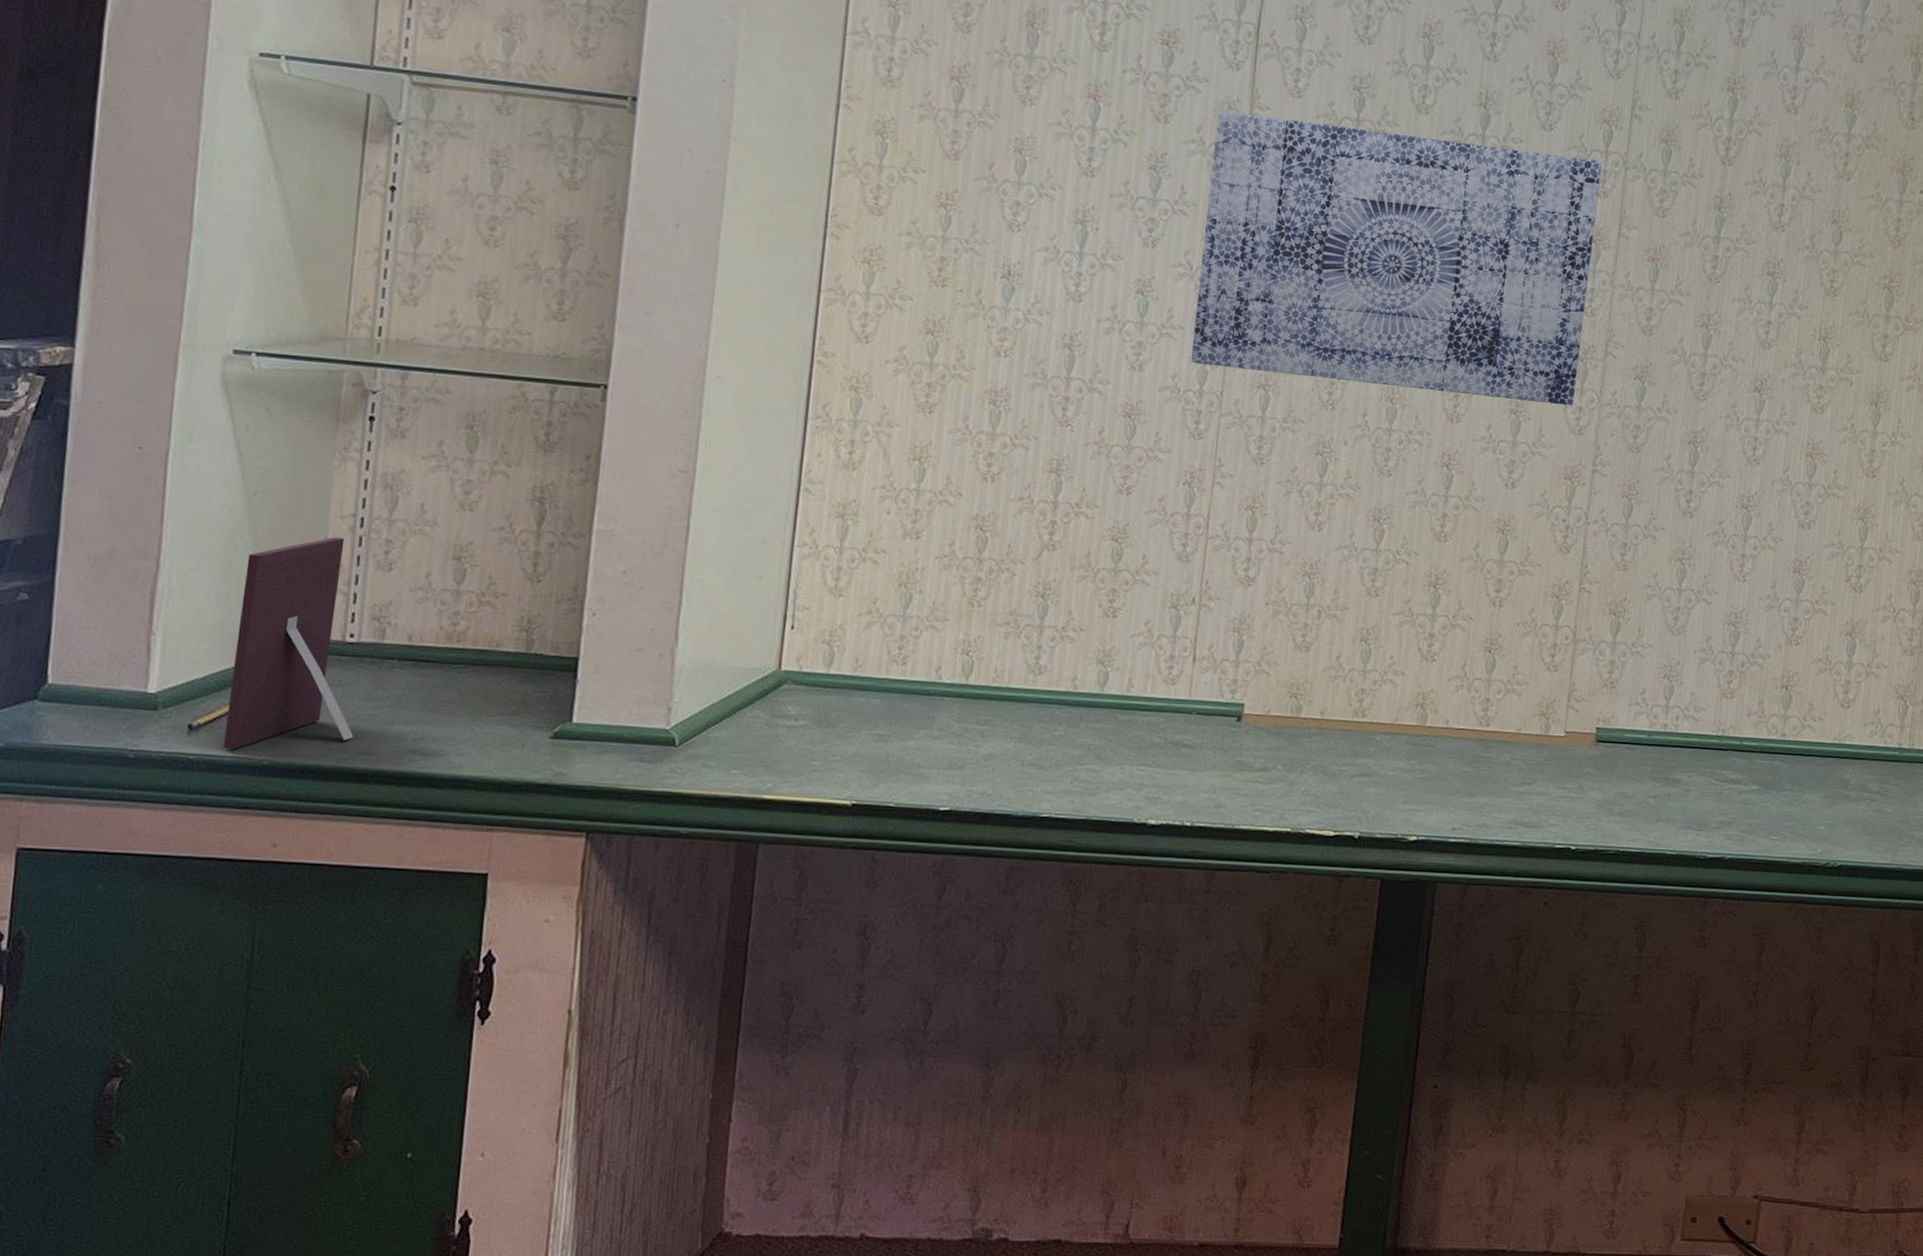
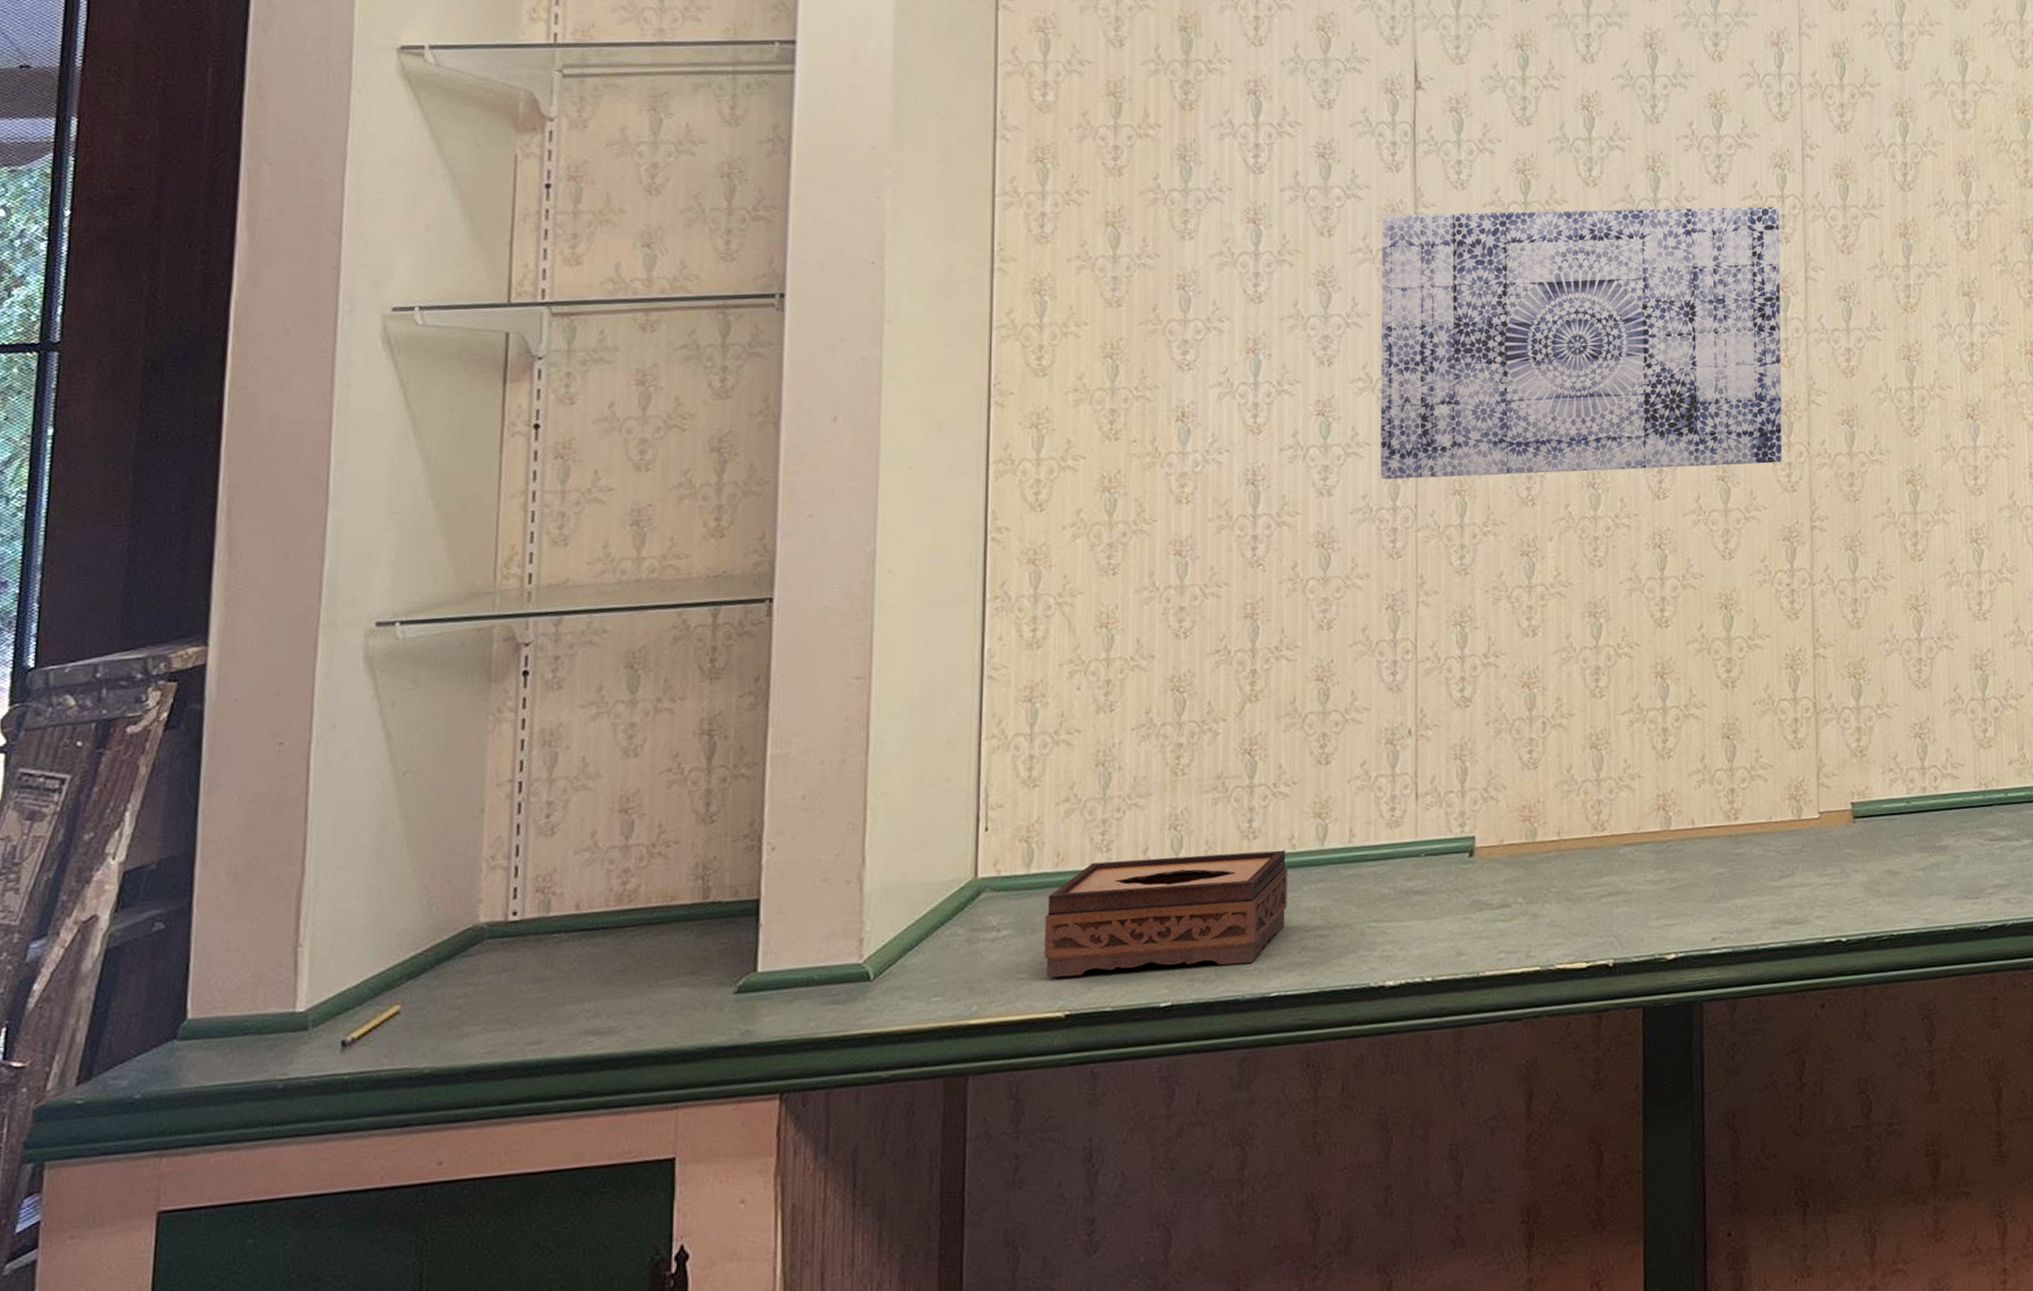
picture frame: present [223,536,354,750] -> none [380,807,522,1062]
tissue box: none [837,673,1068,784] -> present [1044,849,1287,978]

